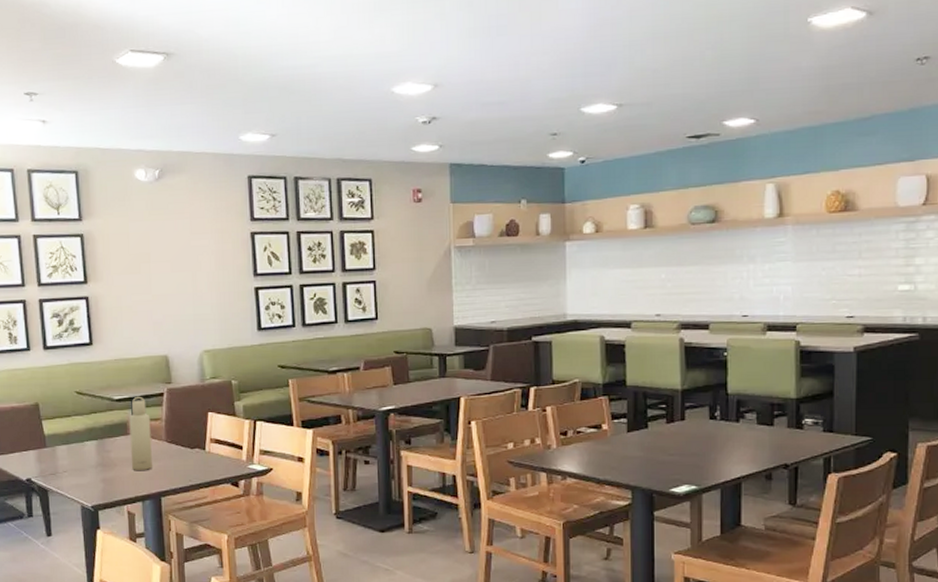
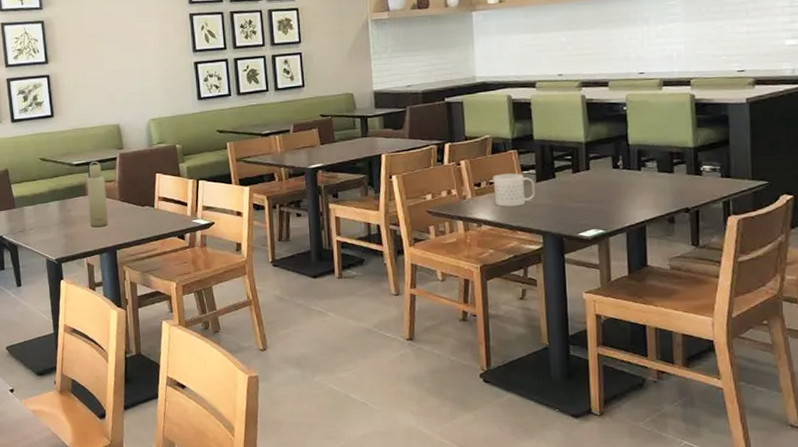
mug: none [581,422,626,459] -> present [493,173,536,207]

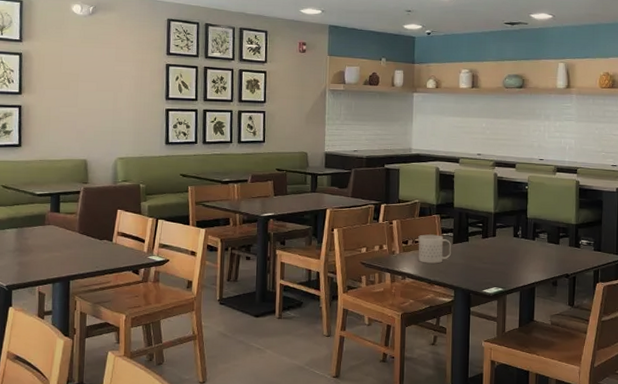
bottle: present [87,161,108,227] -> none [45,192,67,257]

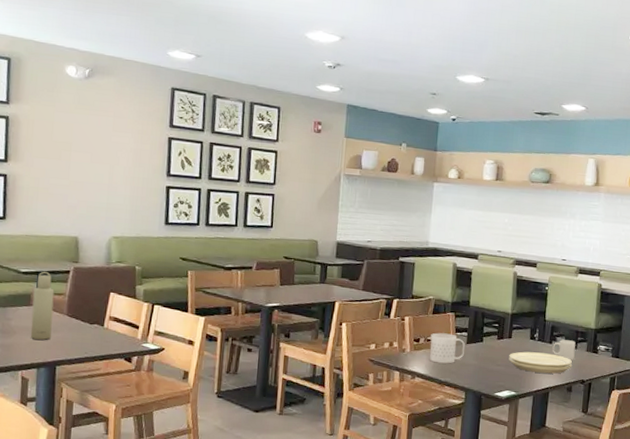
bottle: none [45,192,67,257] -> present [30,271,55,341]
plate: none [494,249,556,269] -> present [509,351,573,374]
cup: none [536,236,558,256] -> present [552,340,576,361]

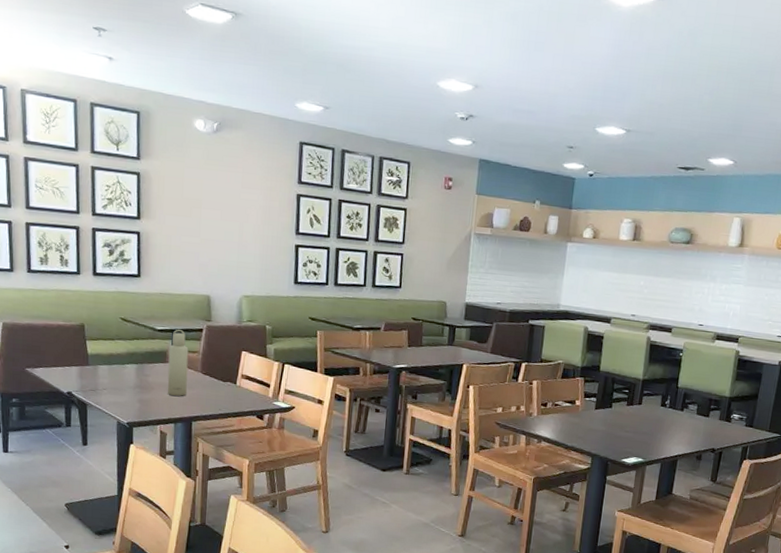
mug: present [429,333,465,364] -> none [556,397,593,429]
plate: present [509,351,573,374] -> none [637,418,704,442]
cup: present [552,340,576,361] -> none [683,407,708,429]

